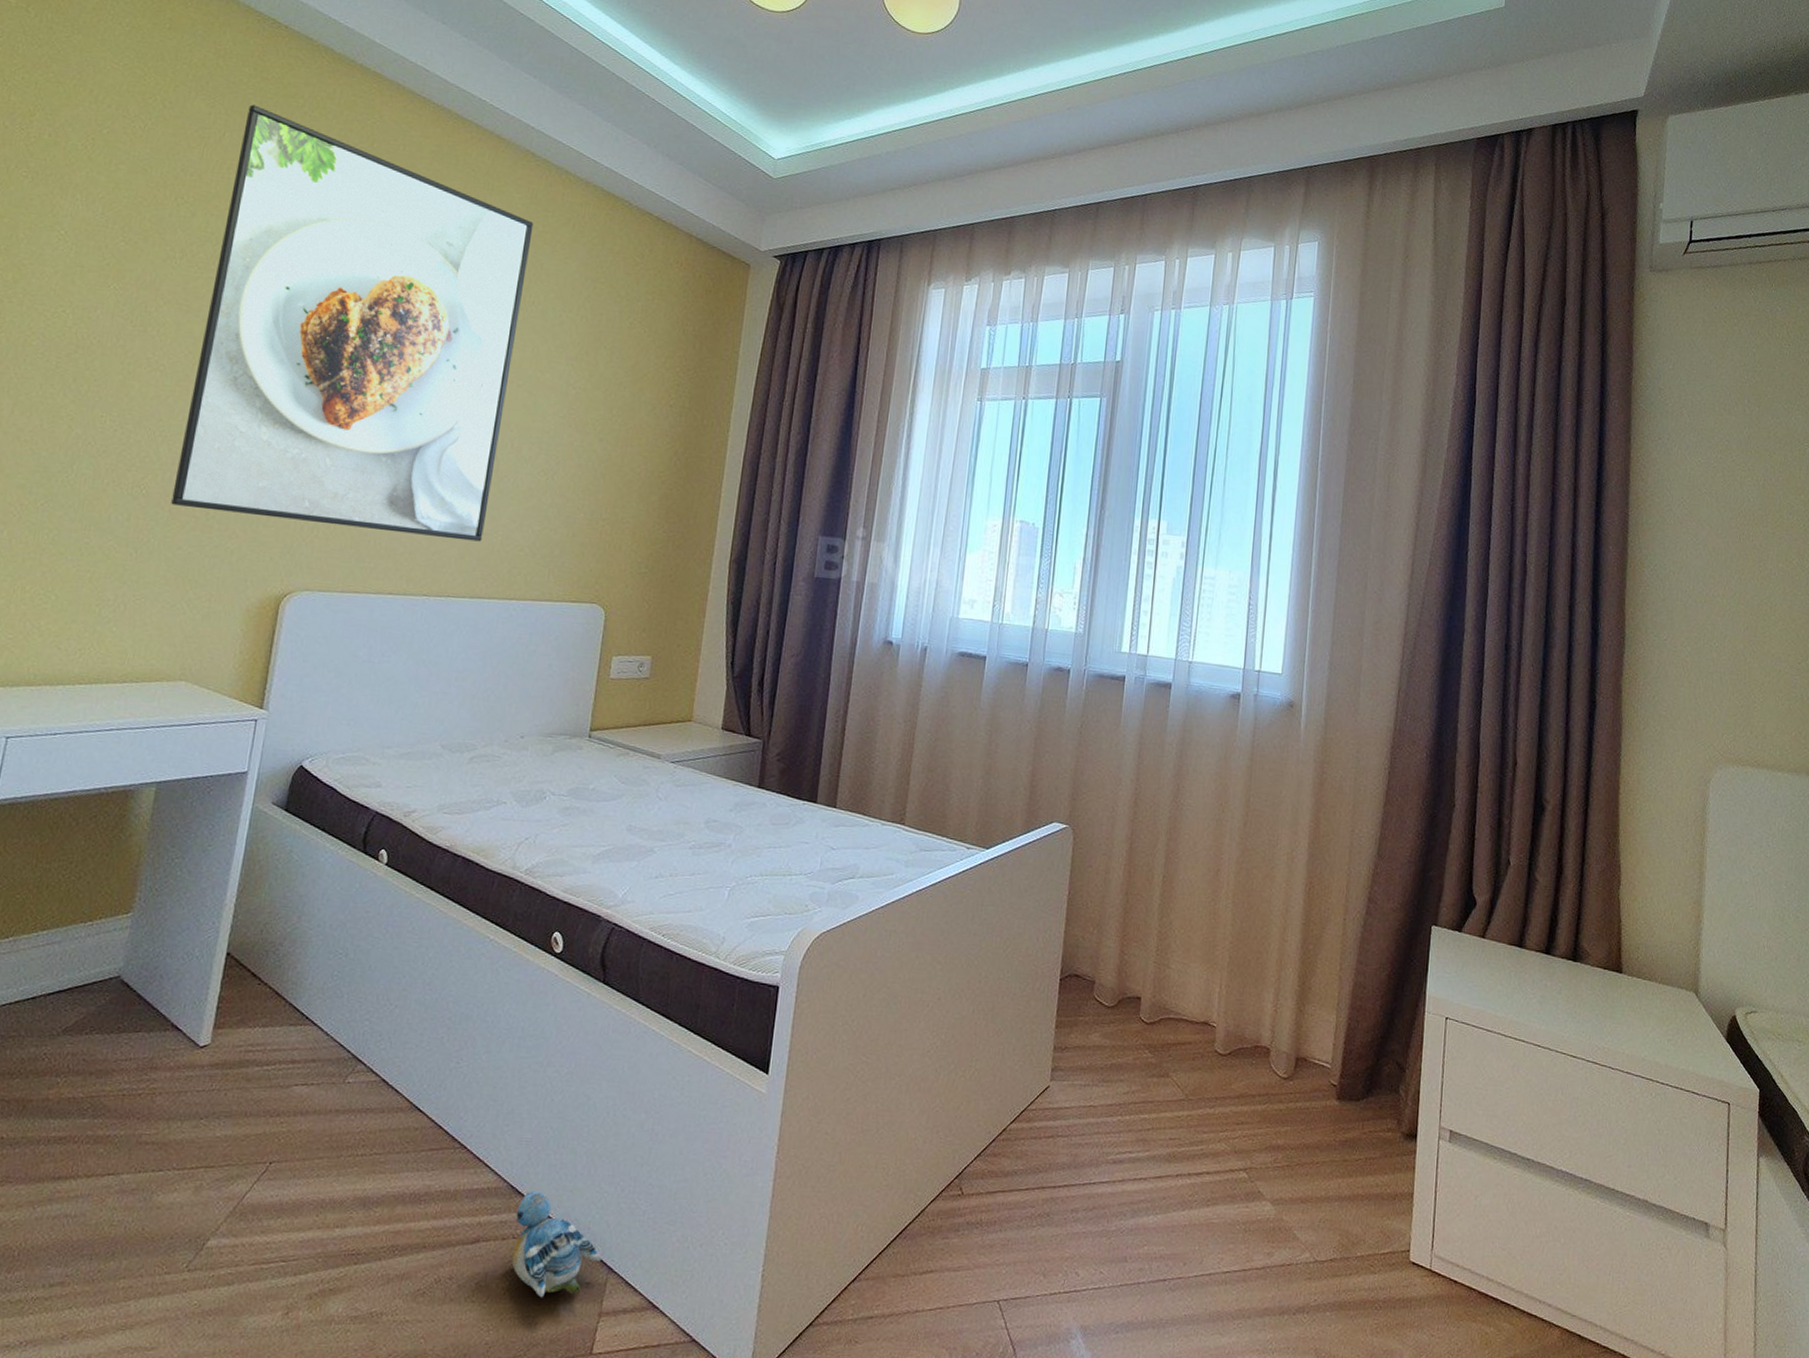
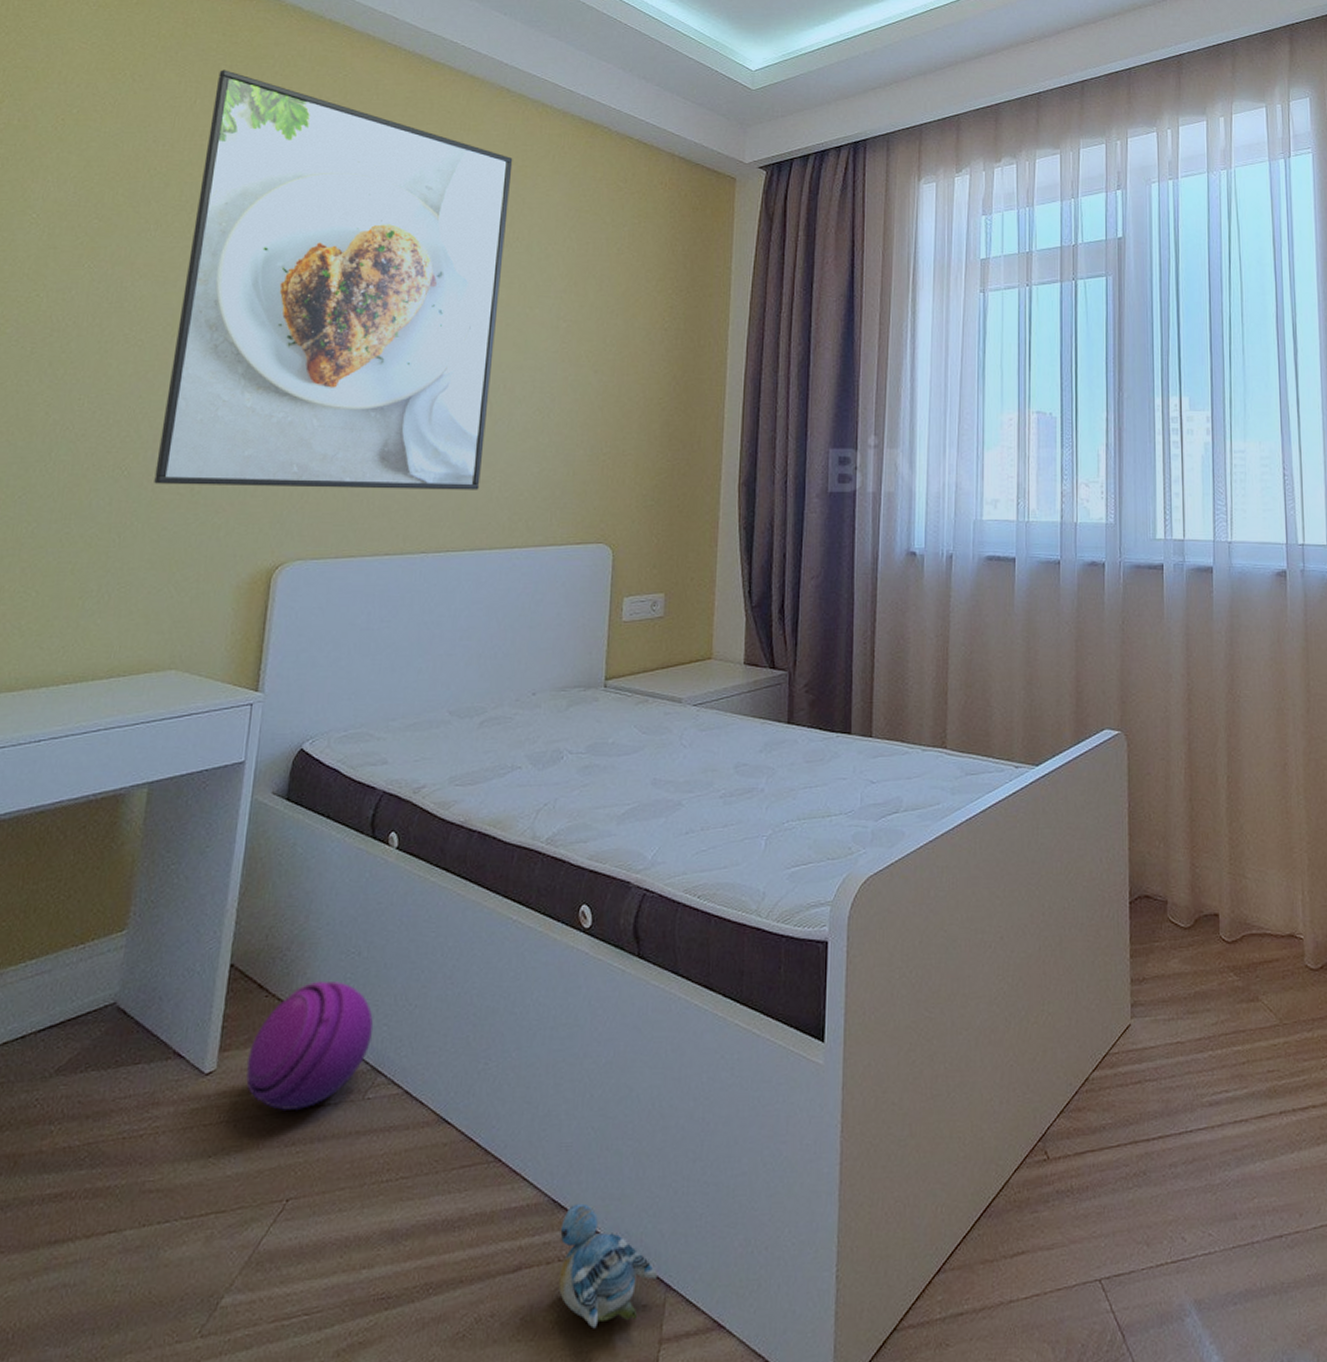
ball: none [237,975,357,1086] -> present [246,980,374,1110]

